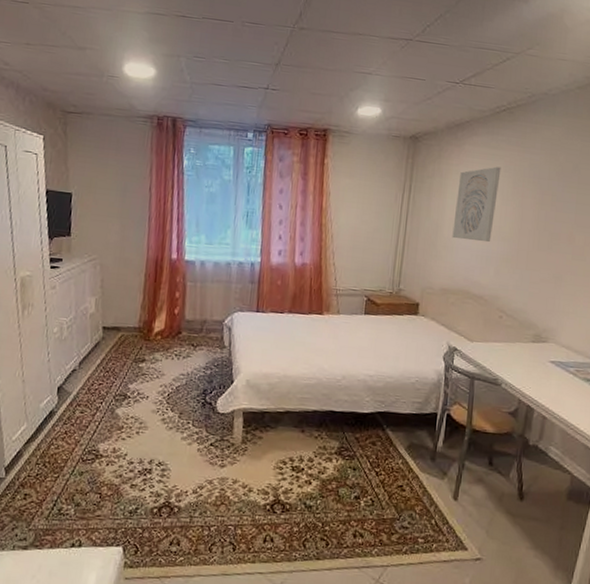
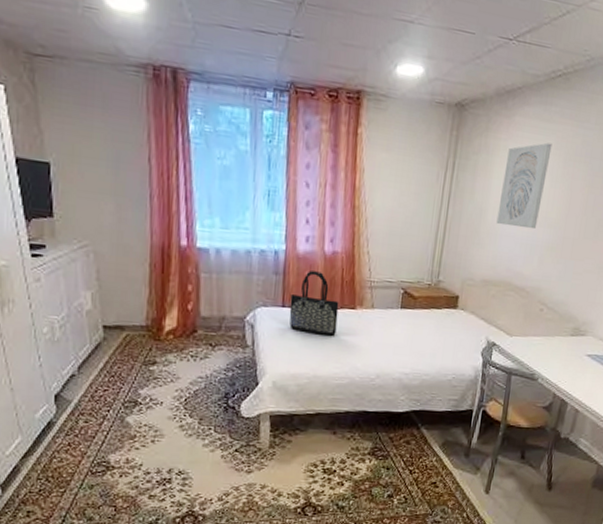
tote bag: none [262,280,308,339] -> present [289,271,339,336]

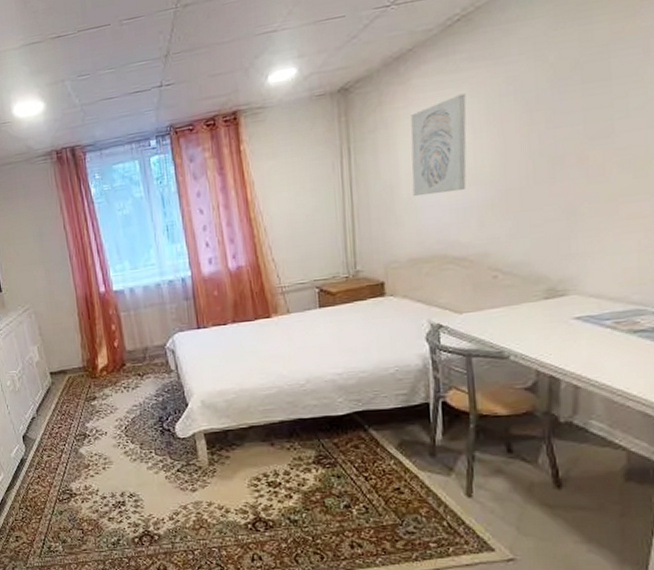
tote bag: present [289,271,339,336] -> none [204,288,255,350]

